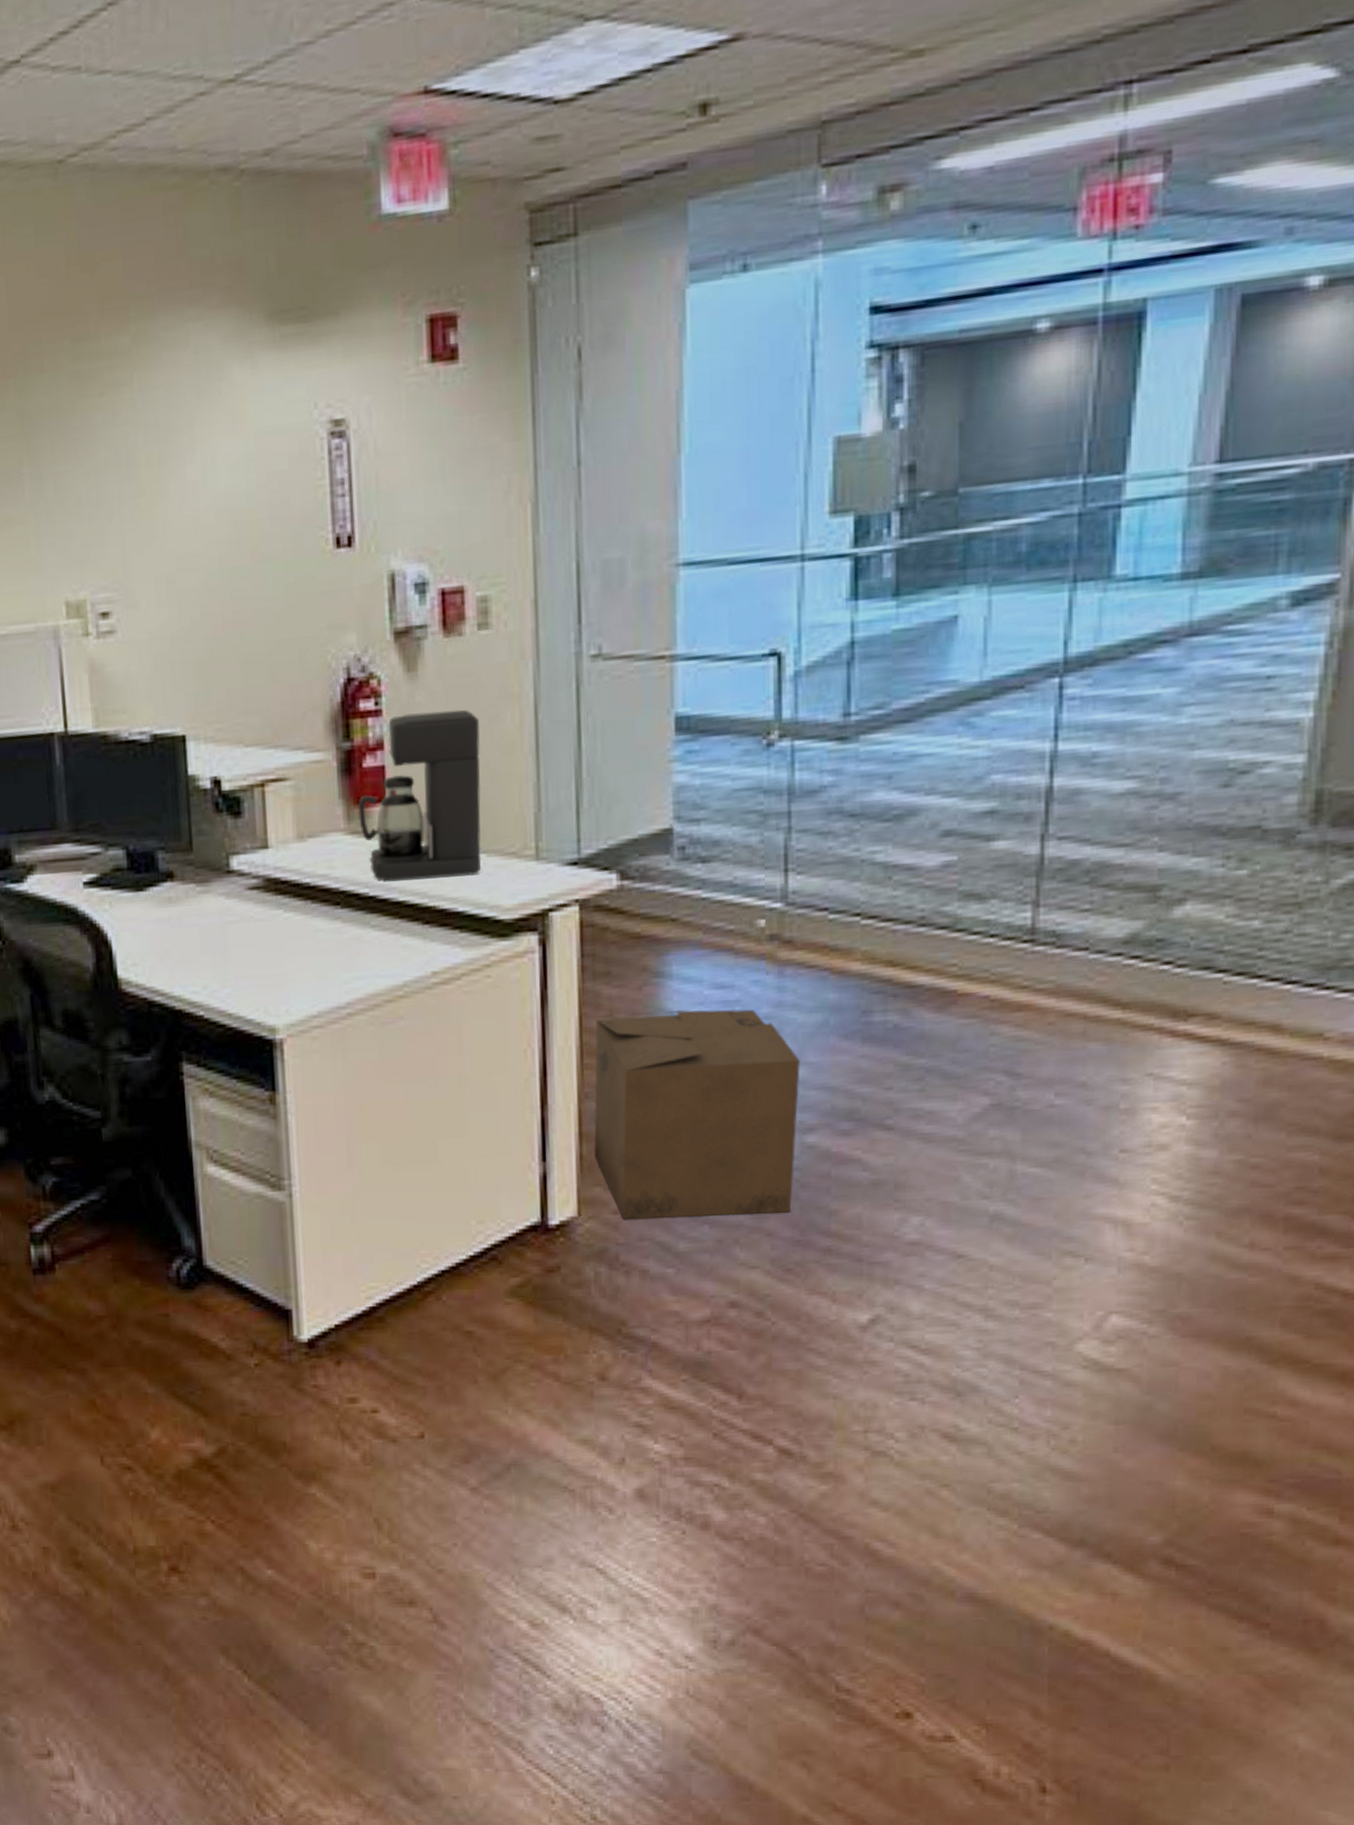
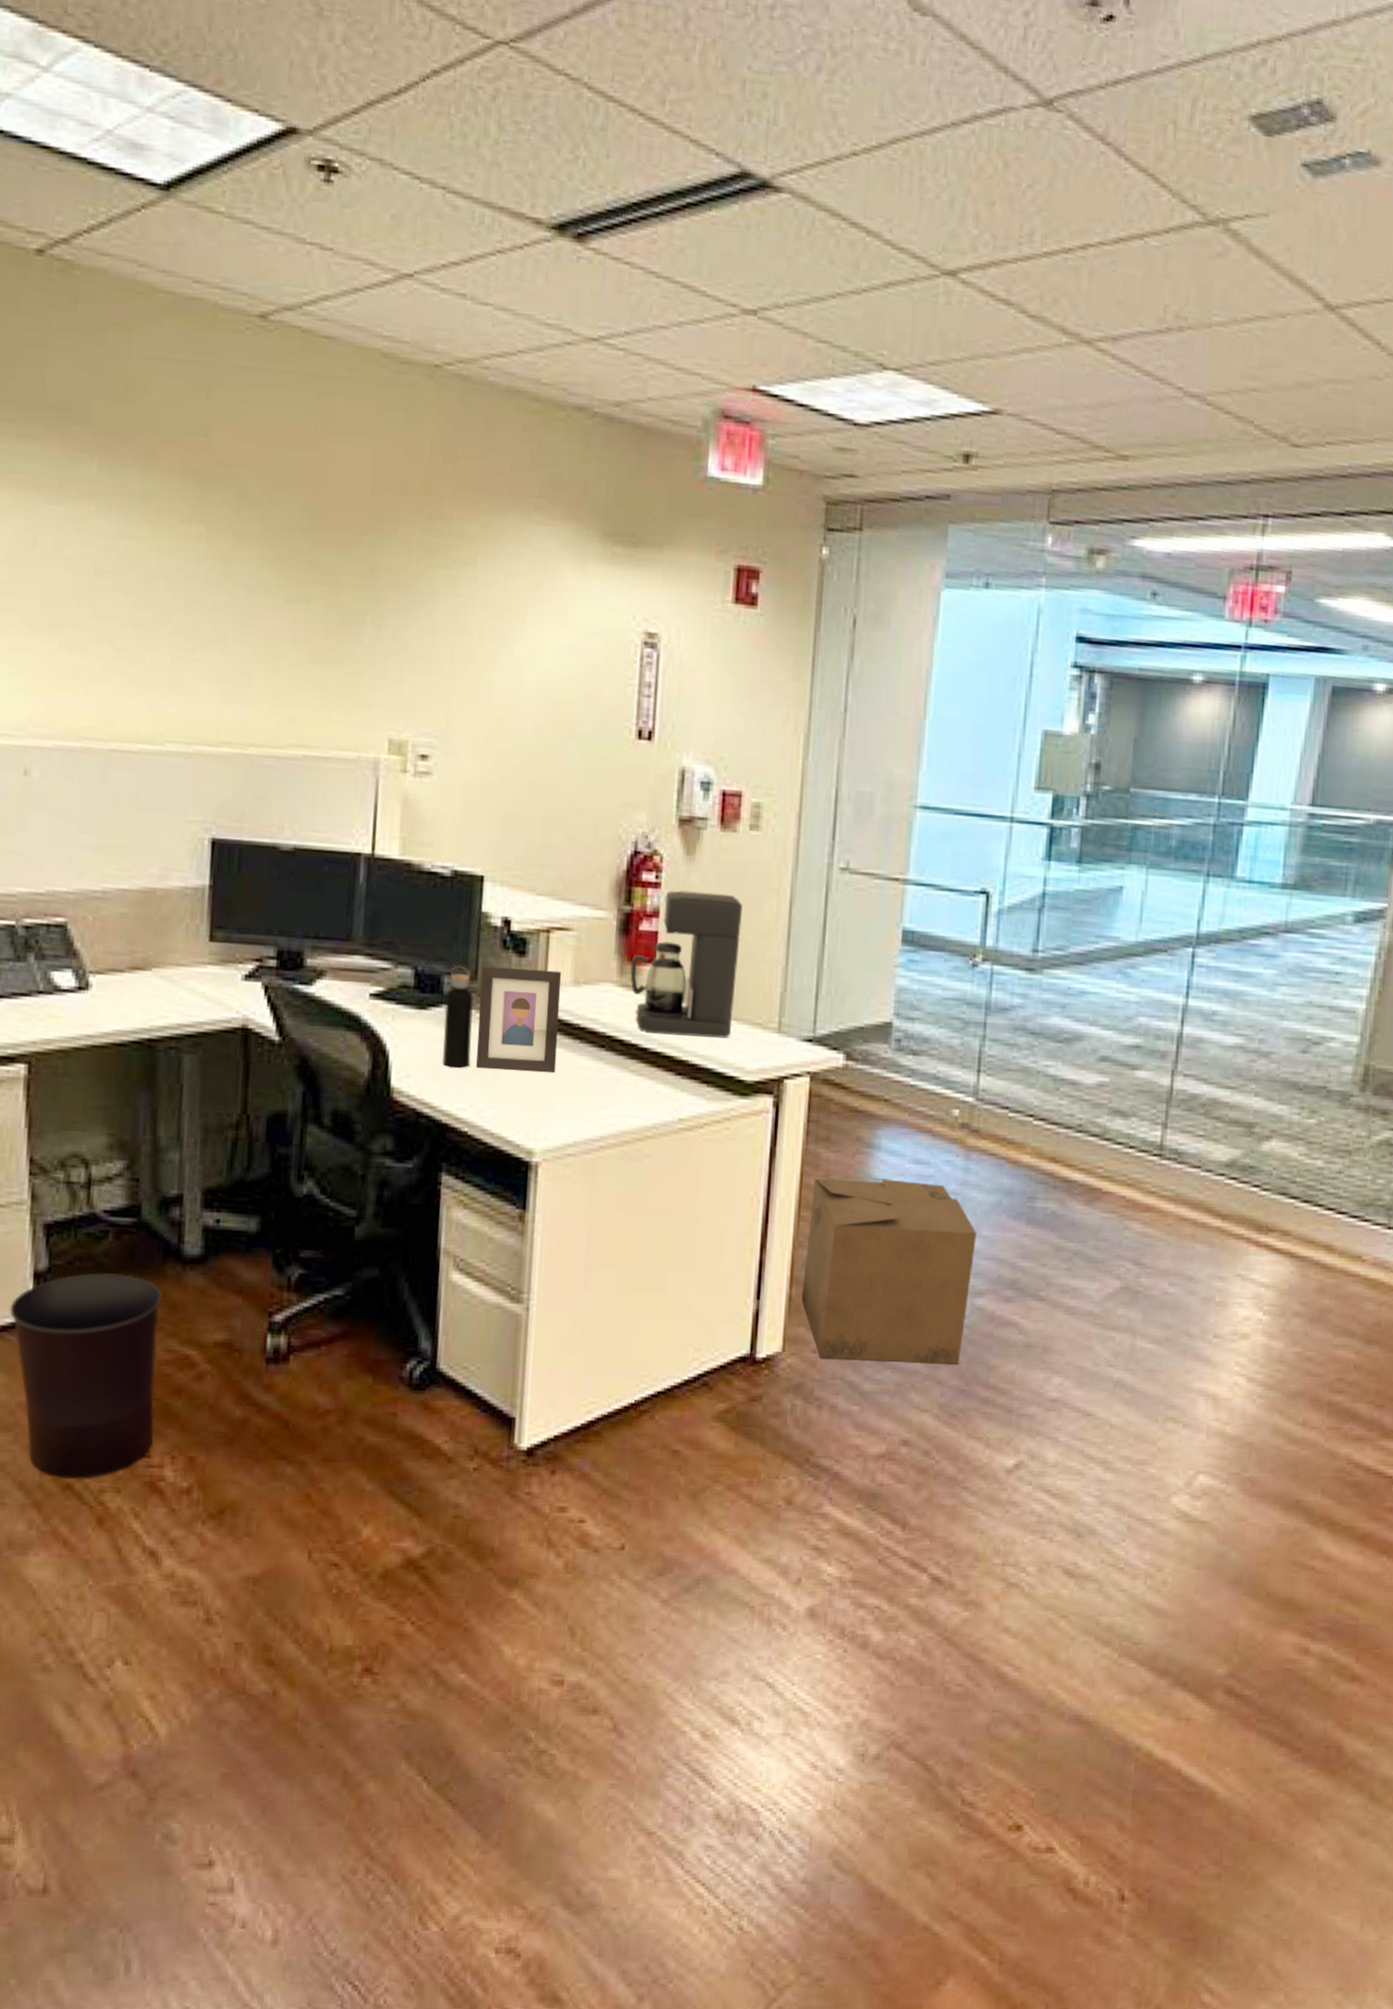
water bottle: none [162,839,197,950] -> present [441,966,474,1069]
picture frame: none [195,827,290,947] -> present [476,966,562,1074]

